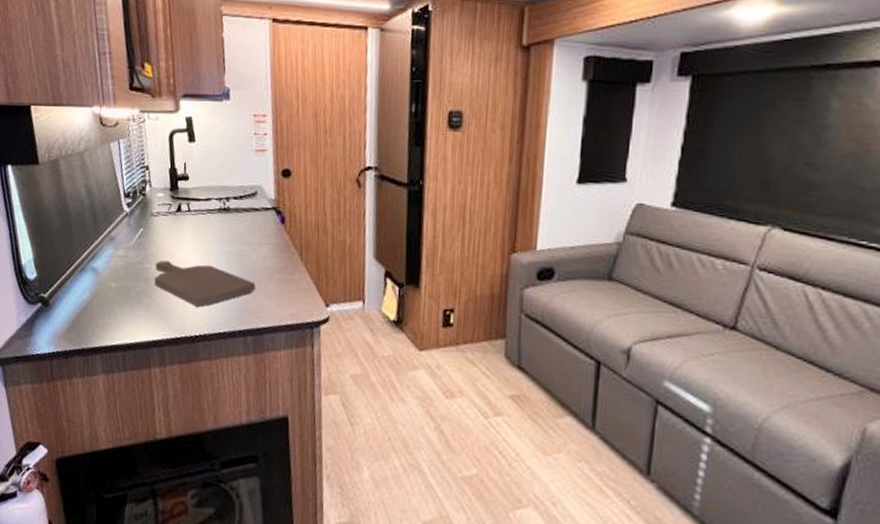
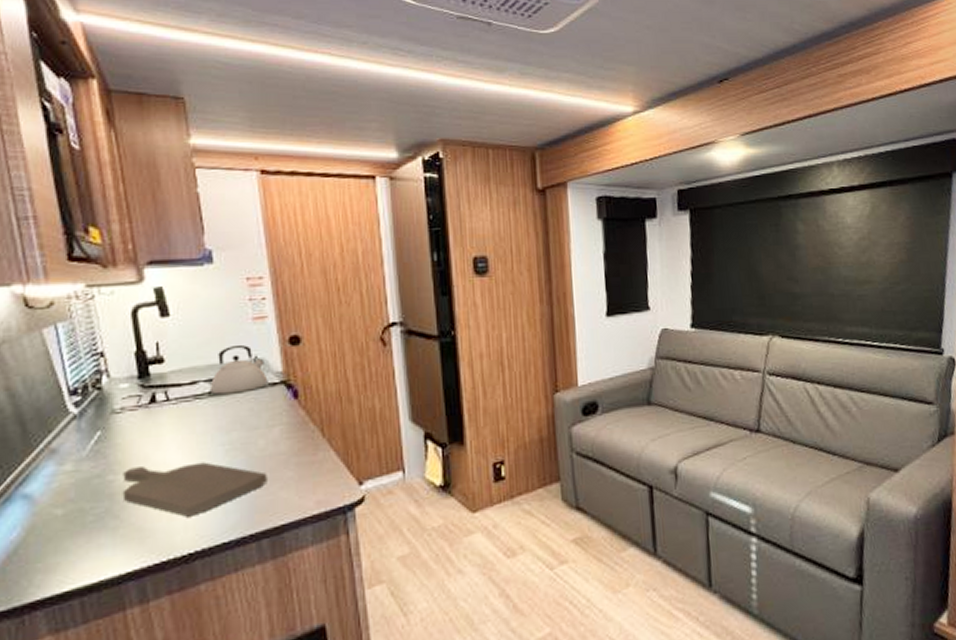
kettle: none [220,171,263,214] -> present [211,344,268,396]

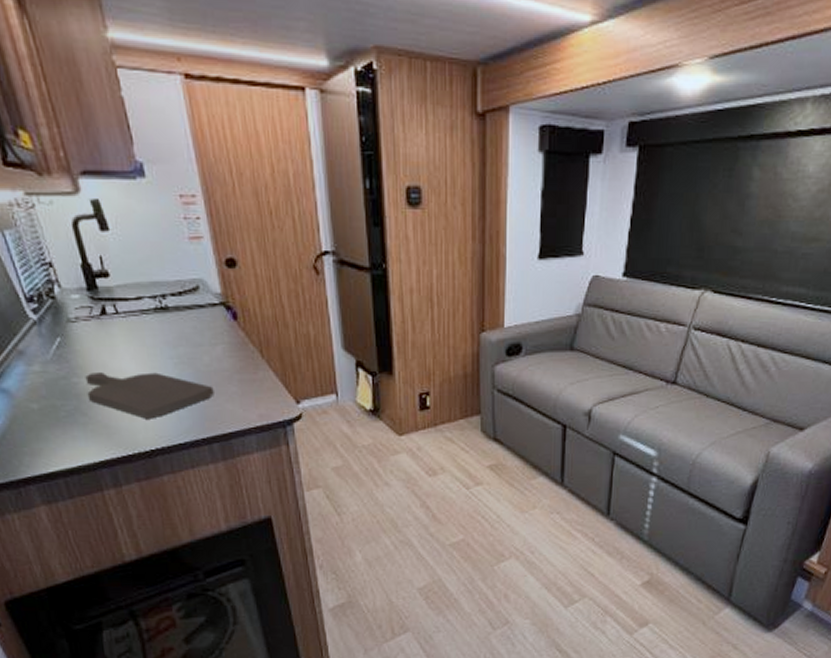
kettle: present [211,344,268,396] -> none [155,263,209,313]

